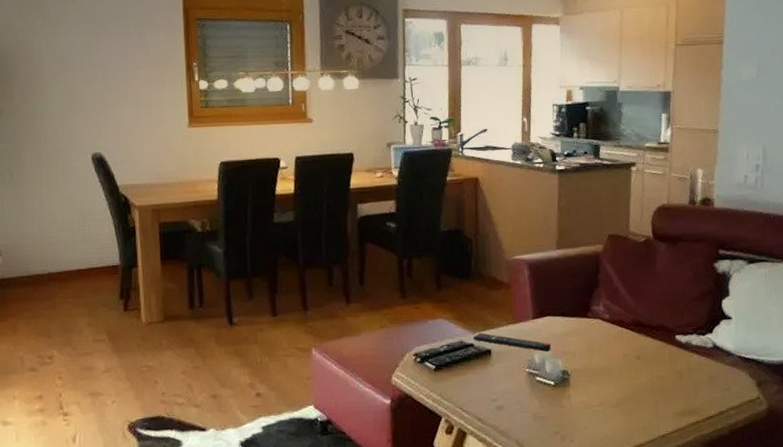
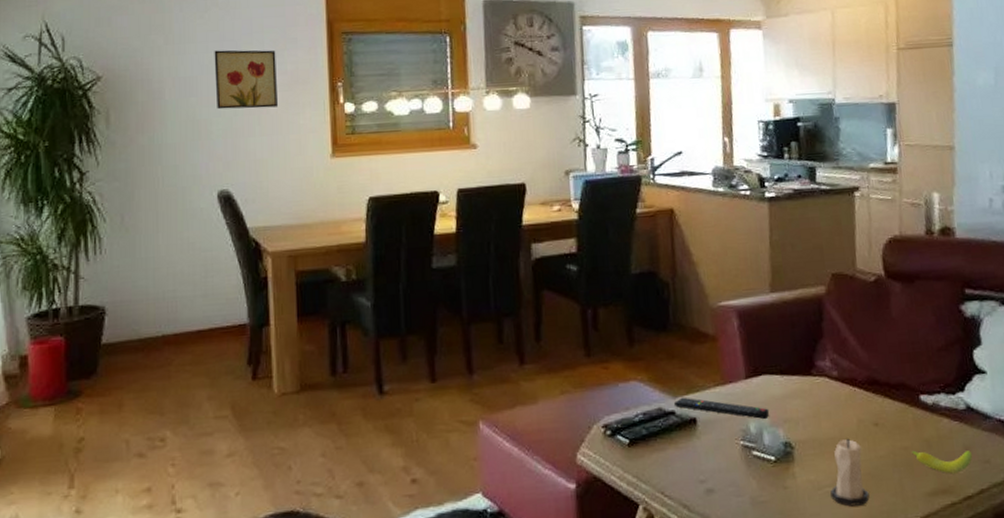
wall art: none [86,32,142,84] -> present [214,50,278,110]
candle: none [598,369,630,422] -> present [830,439,870,507]
fruit: none [666,380,716,399] -> present [912,450,973,474]

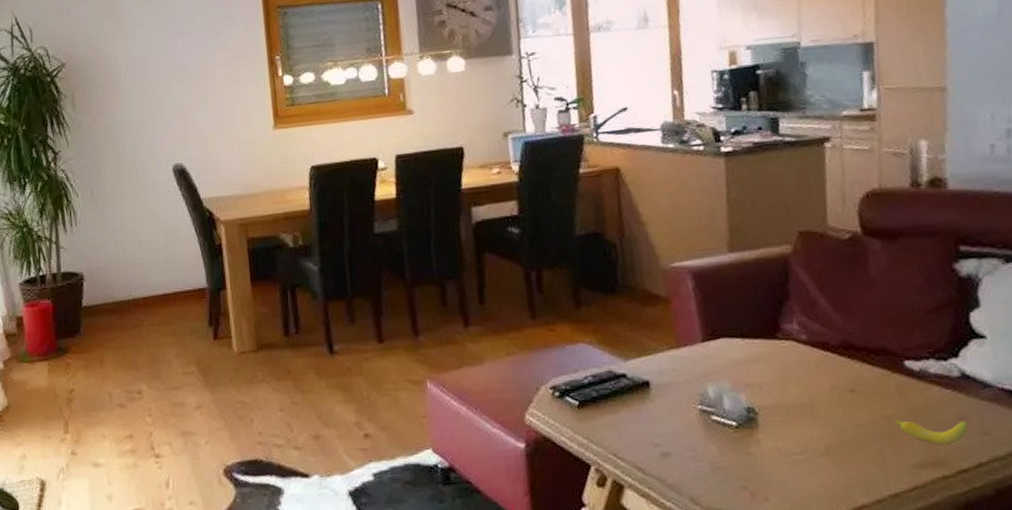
wall art: present [214,50,278,110] -> none [161,28,221,88]
remote control: present [673,397,770,420] -> none [624,360,730,384]
candle: present [830,439,870,507] -> none [800,406,845,476]

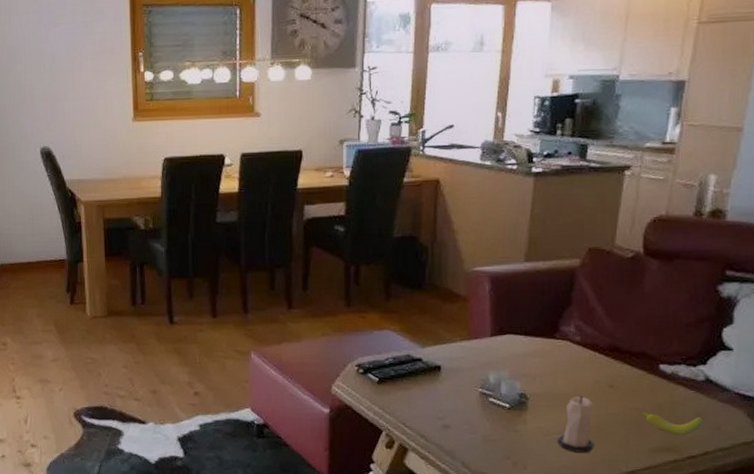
candle: none [800,406,845,476] -> present [557,396,594,453]

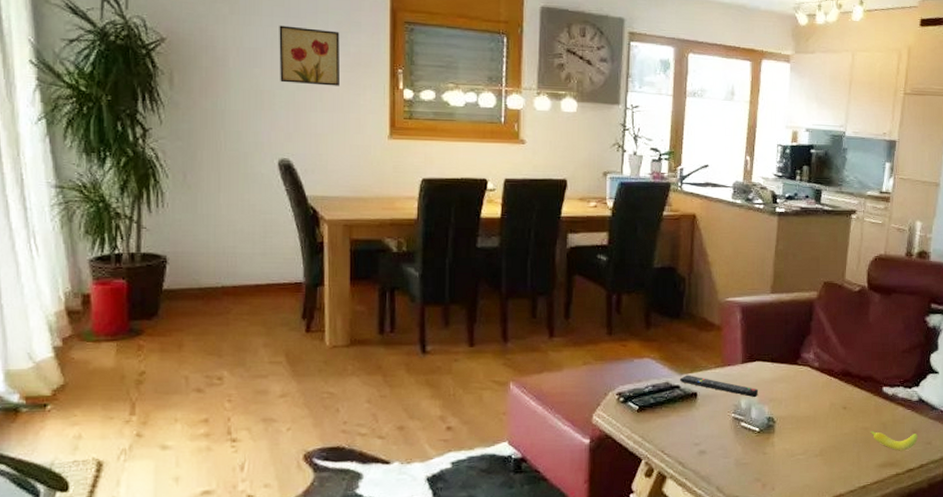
wall art: none [34,21,88,76] -> present [279,25,340,86]
remote control: none [421,347,510,373] -> present [679,374,759,398]
candle: present [557,396,594,453] -> none [801,418,832,471]

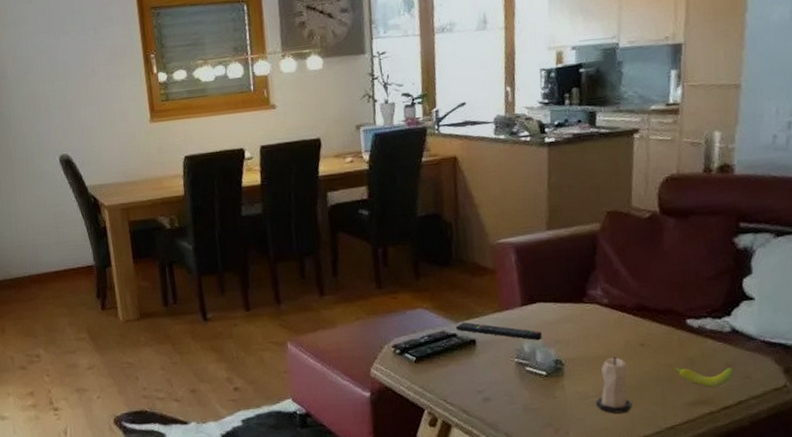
wall art: present [279,25,340,86] -> none [44,28,101,85]
candle: none [801,418,832,471] -> present [596,357,632,414]

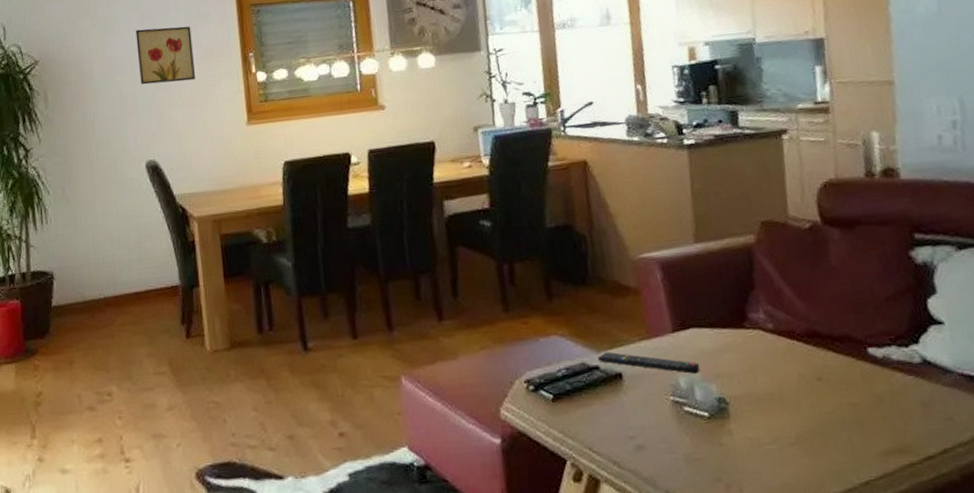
wall art: none [44,28,101,85] -> present [135,26,195,85]
candle: present [596,357,632,414] -> none [771,395,816,465]
fruit: present [675,368,734,388] -> none [861,407,933,432]

